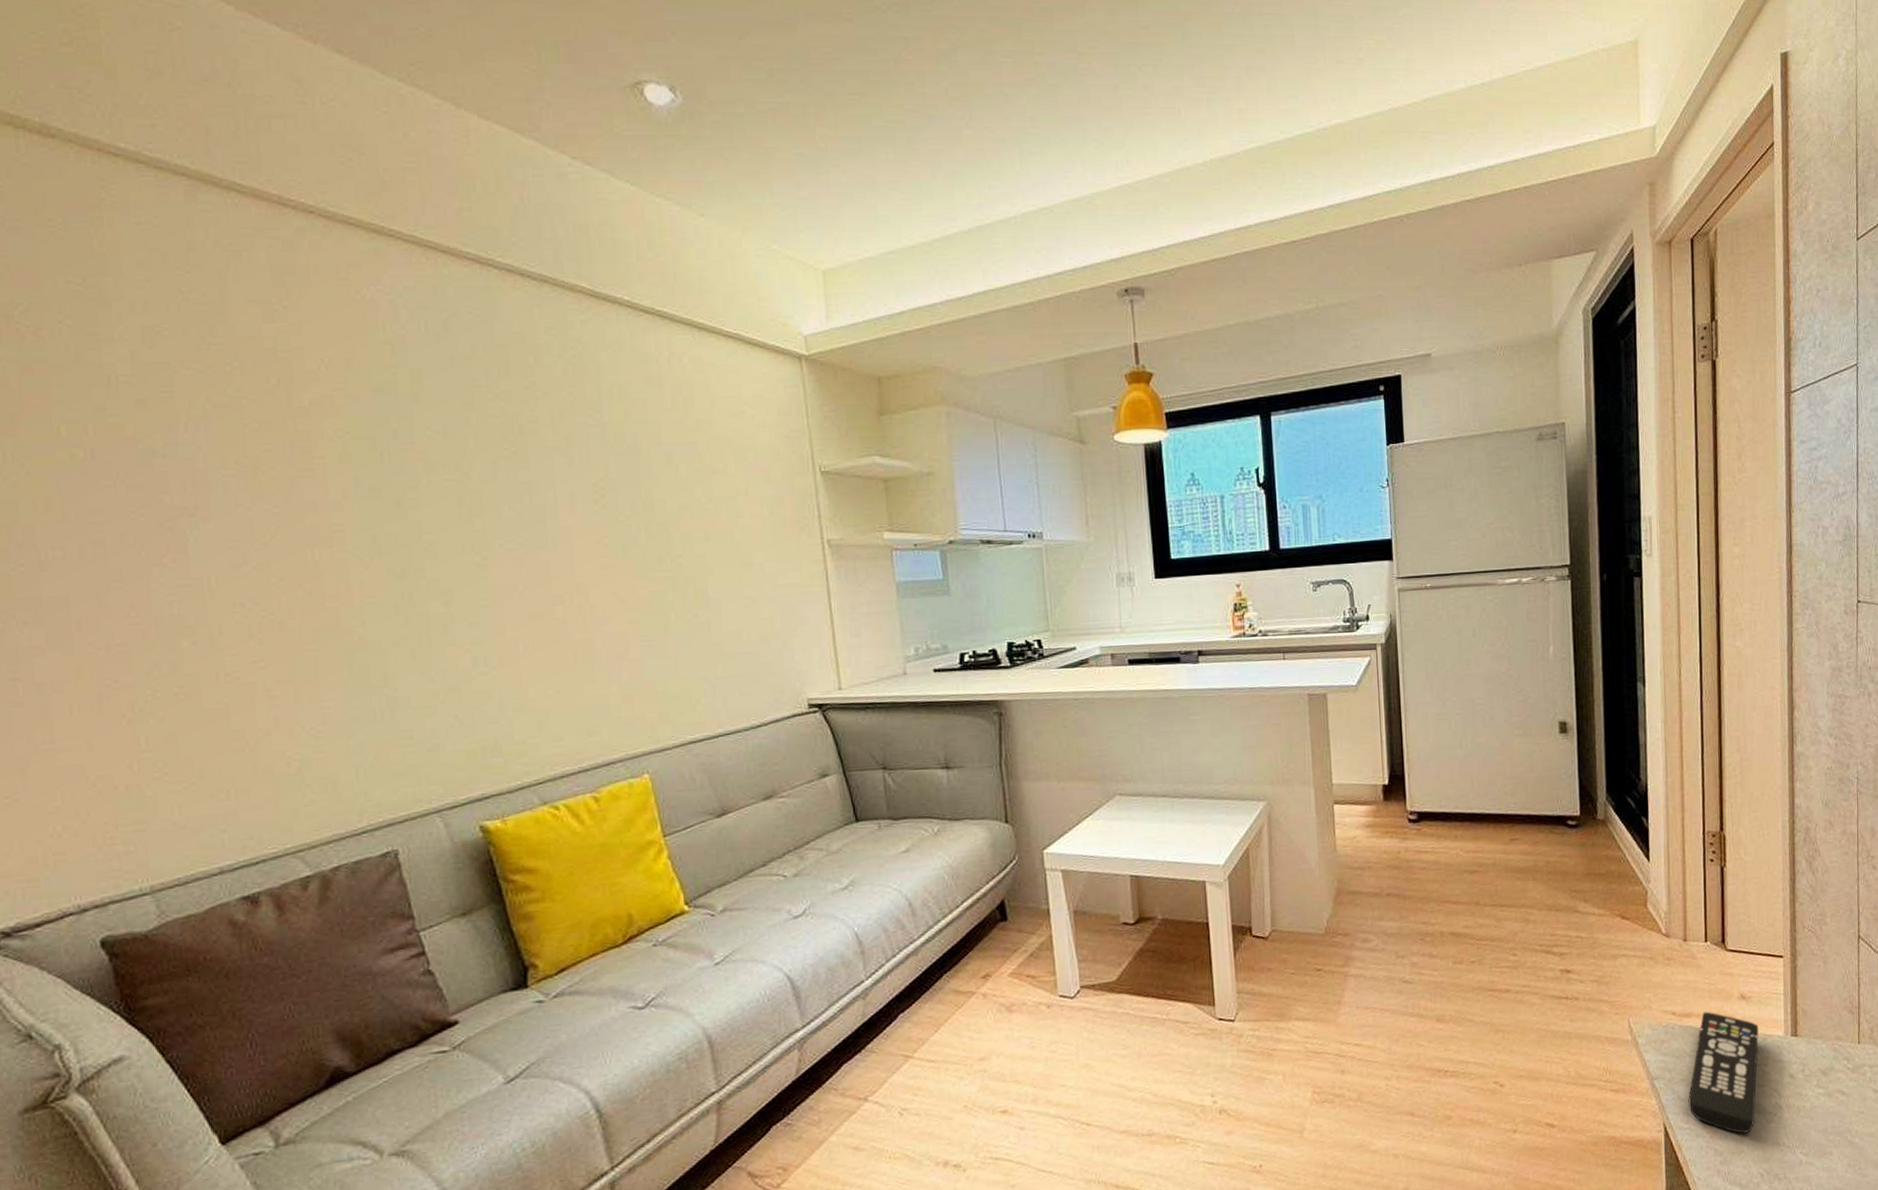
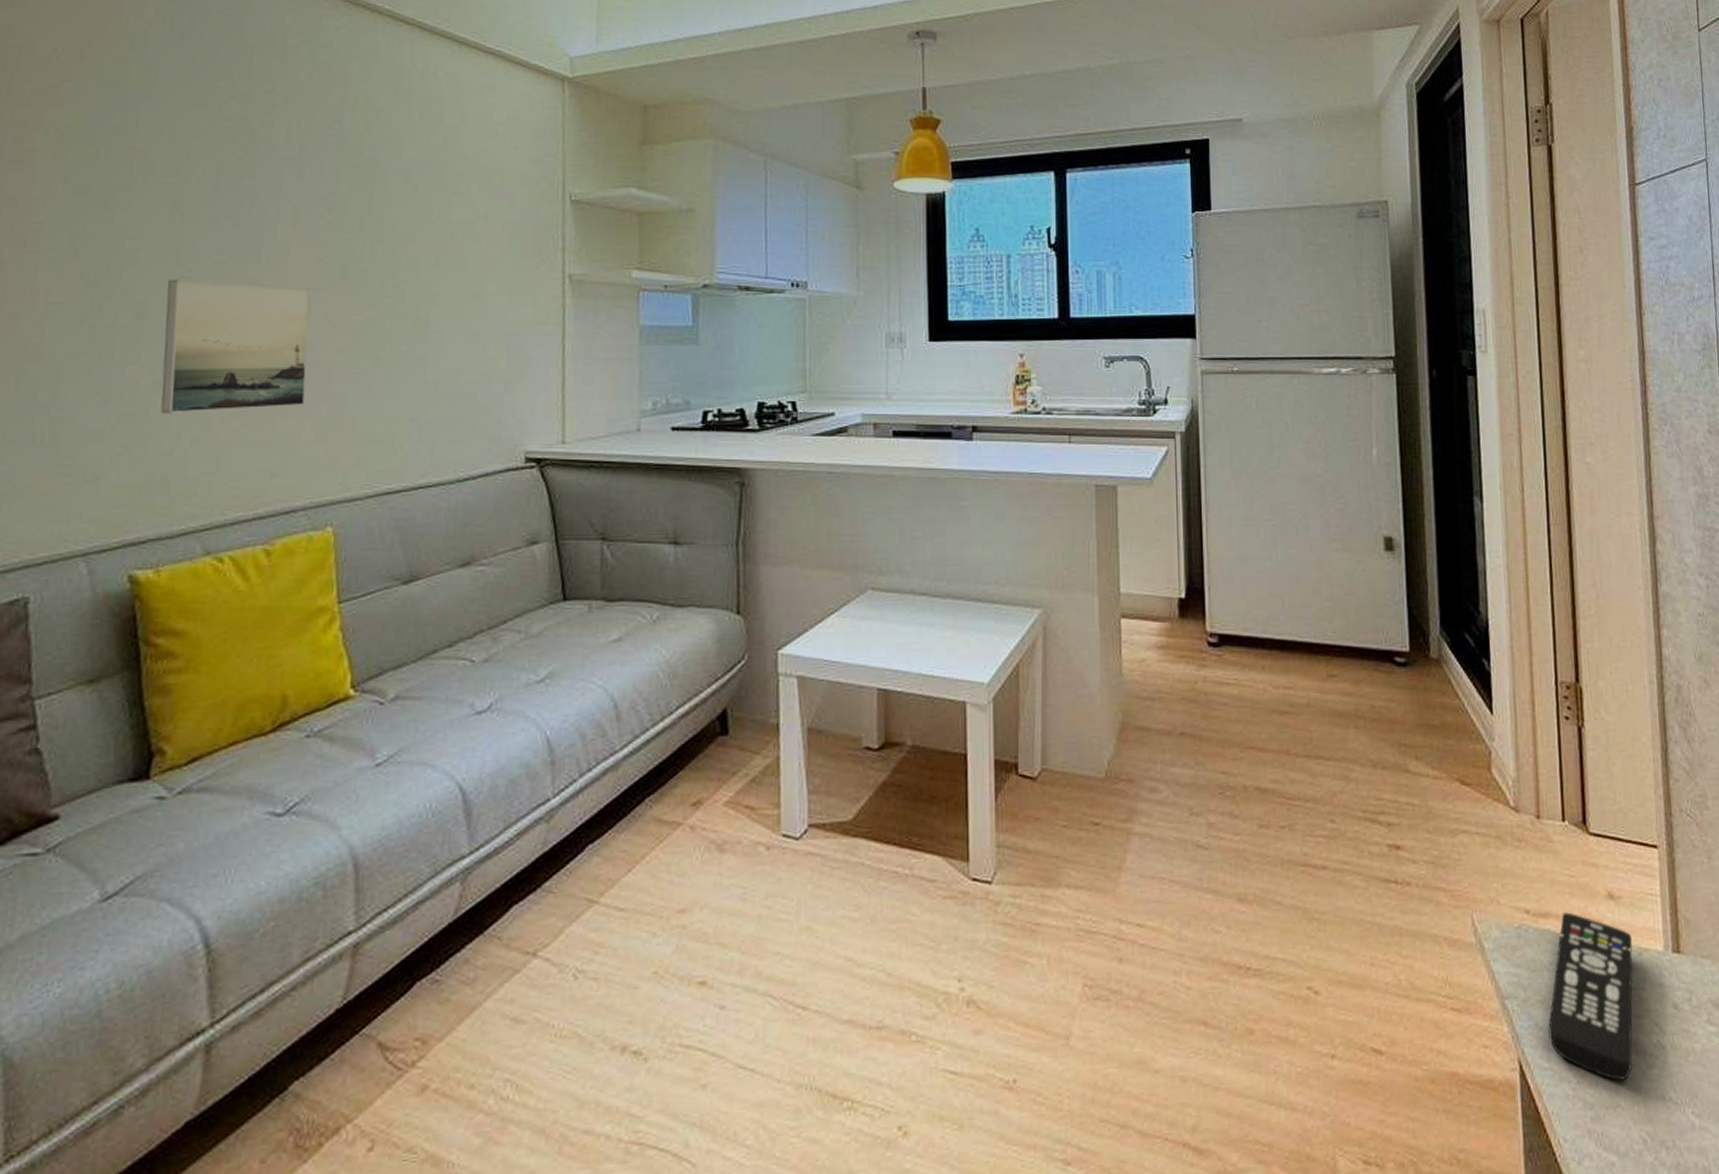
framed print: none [468,567,608,688] -> present [161,279,311,414]

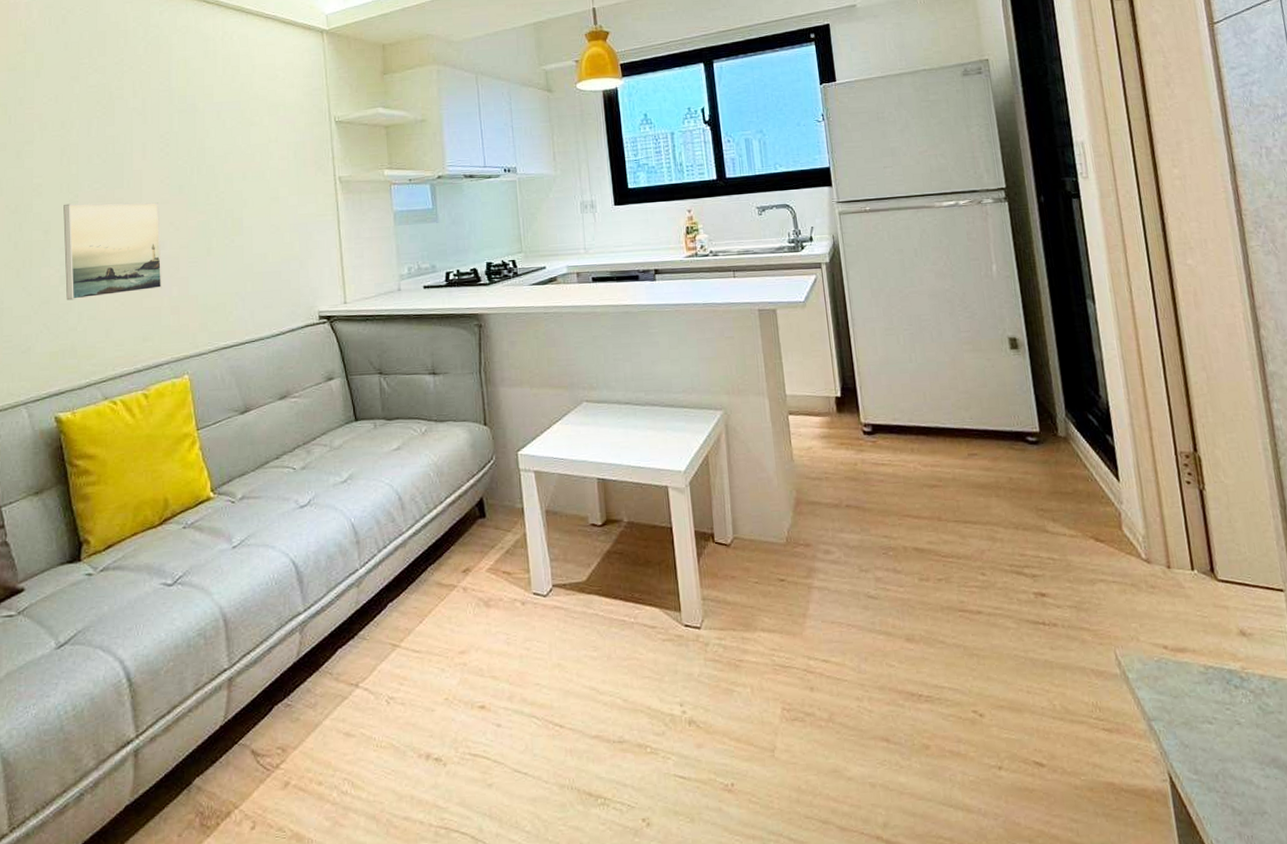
remote control: present [1548,912,1633,1081] -> none [1193,647,1276,791]

